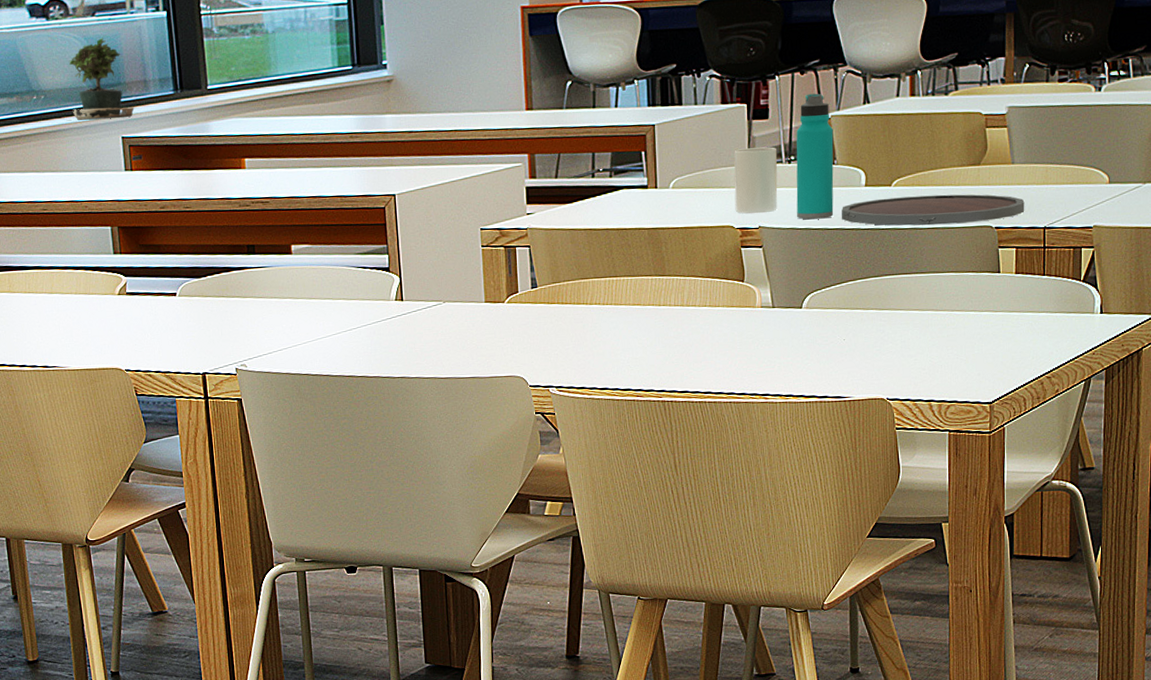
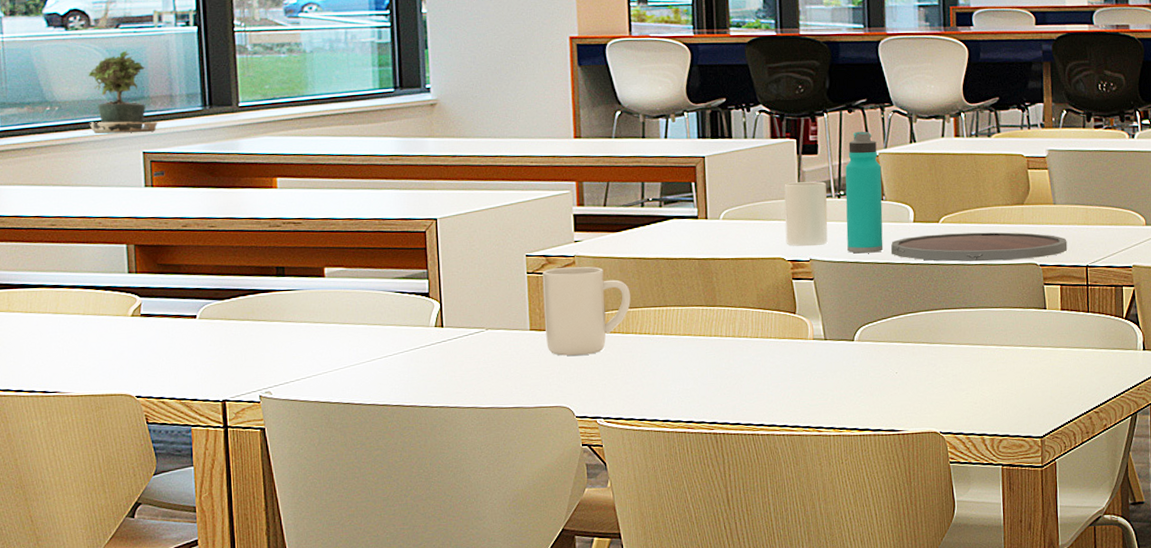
mug: none [496,238,582,327] -> present [542,266,632,356]

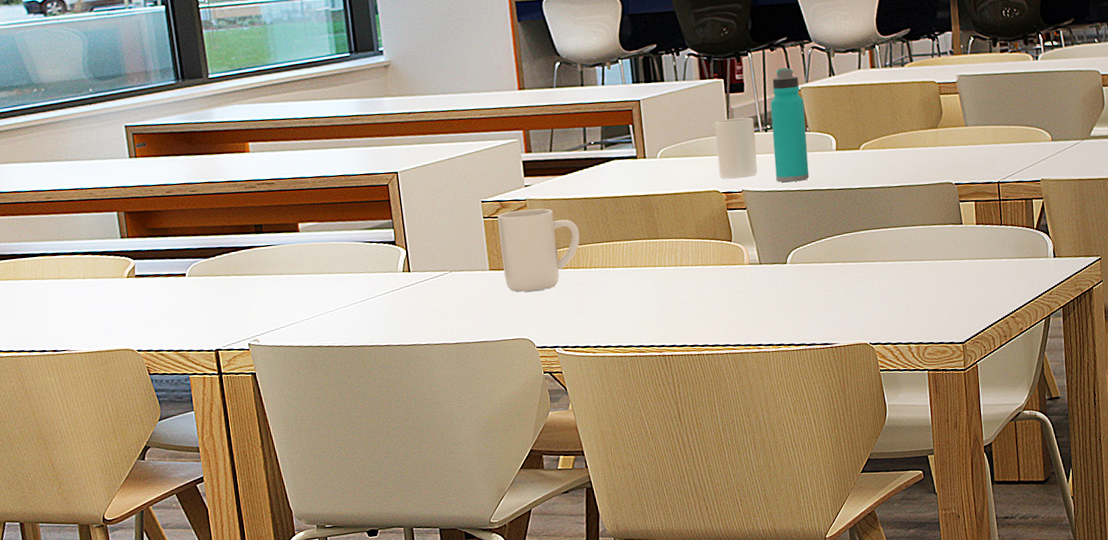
potted plant: present [82,49,158,135] -> none [68,31,136,113]
tray: present [890,232,1068,262] -> none [816,154,980,185]

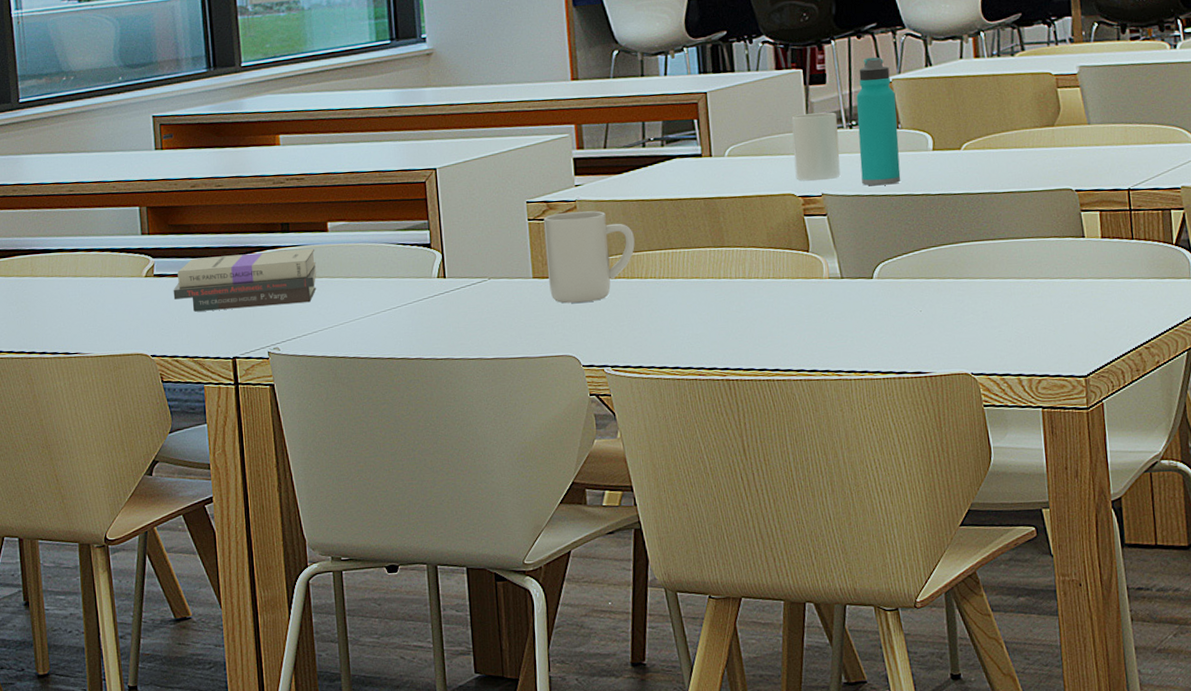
books: none [154,248,291,309] -> present [173,248,317,312]

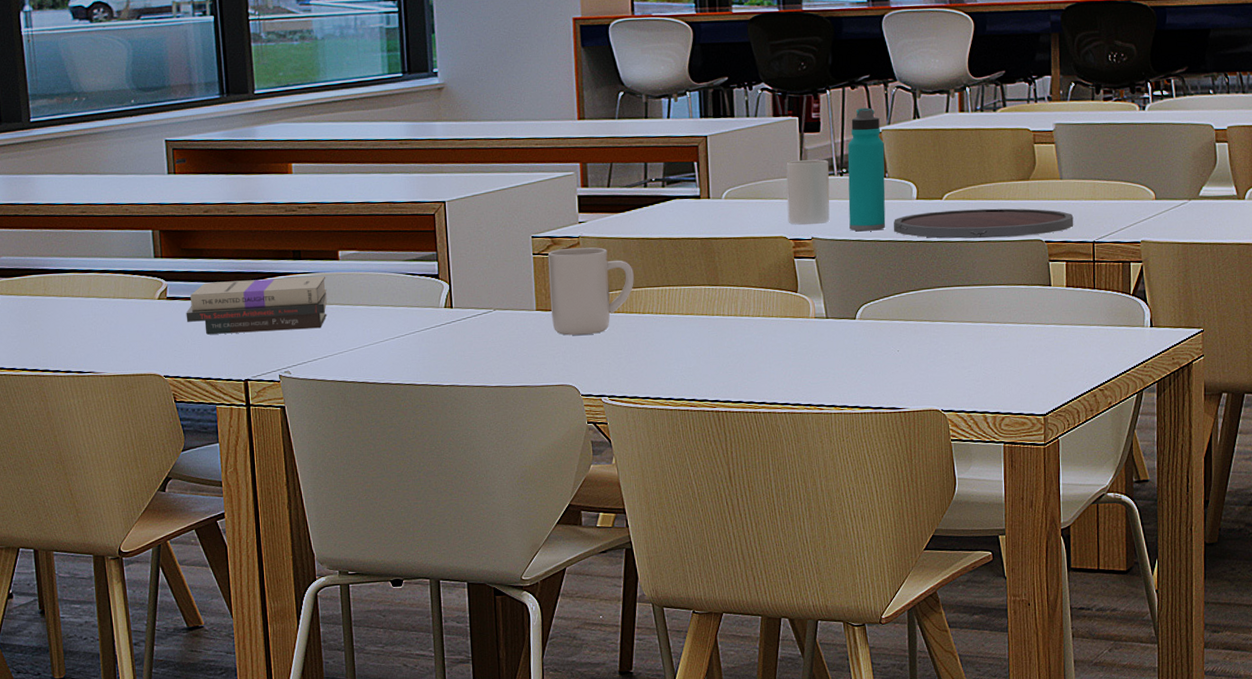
tray: none [909,156,1106,191] -> present [893,208,1074,239]

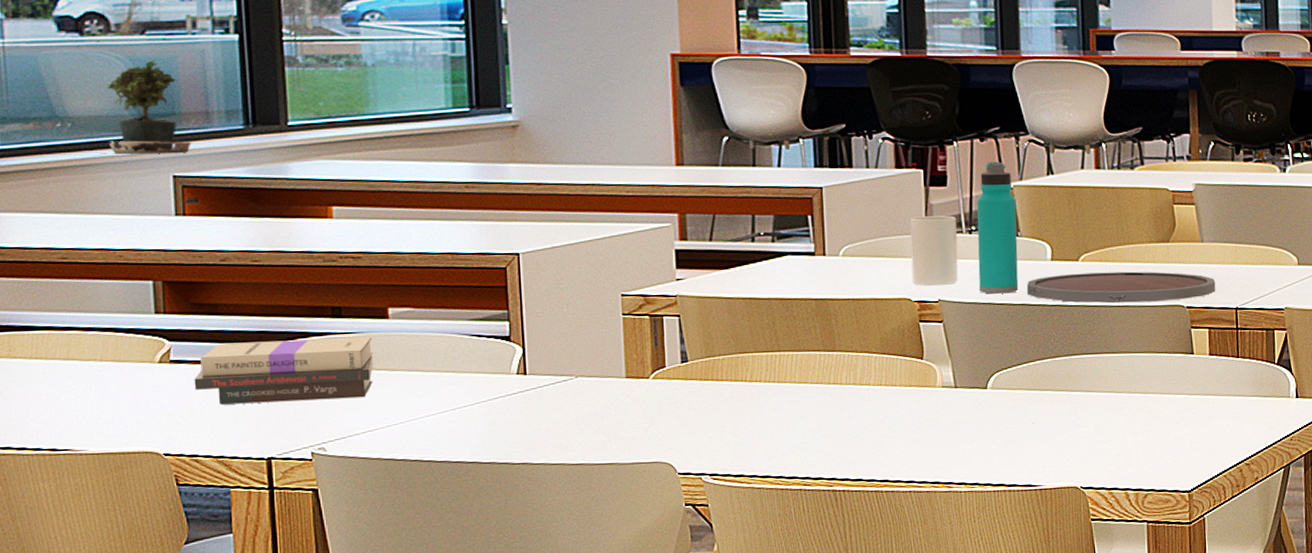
potted plant: none [108,40,179,125] -> present [100,59,192,156]
mug: present [547,247,635,335] -> none [639,307,741,406]

